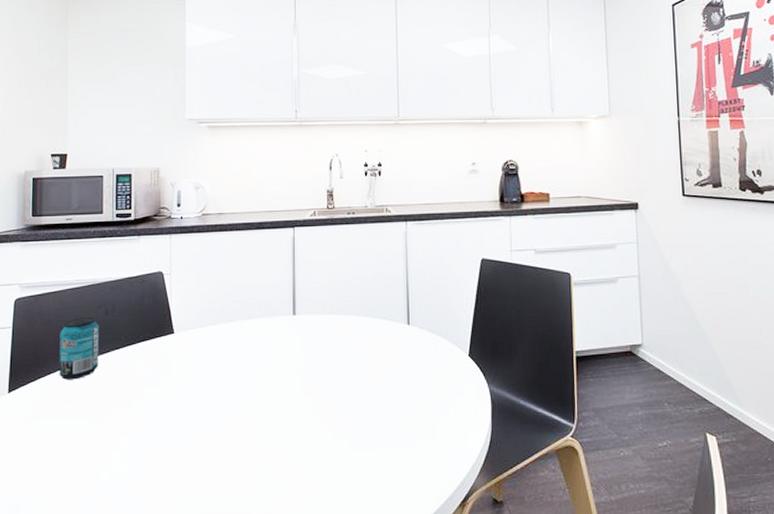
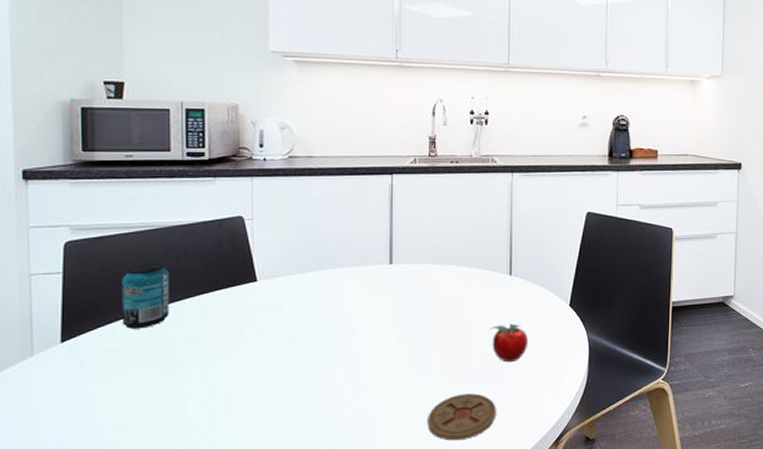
coaster: none [332,448,400,499] -> present [427,393,496,441]
apple: none [390,375,429,416] -> present [490,323,529,363]

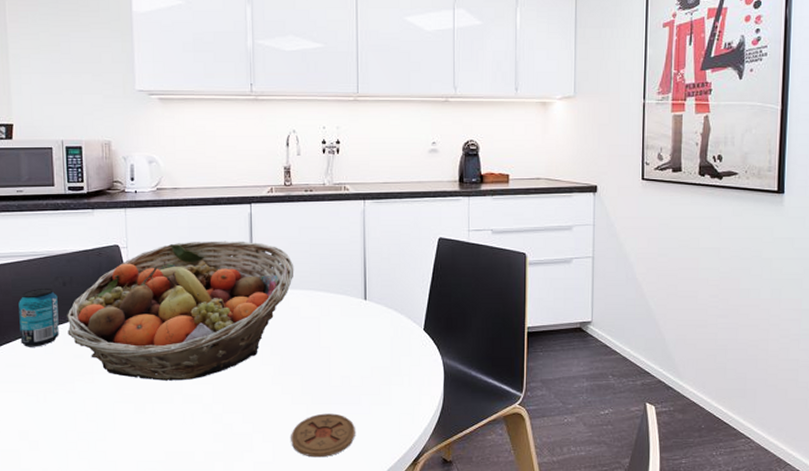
fruit basket: none [178,213,437,363] -> present [66,241,294,381]
apple: present [490,323,529,363] -> none [347,347,385,384]

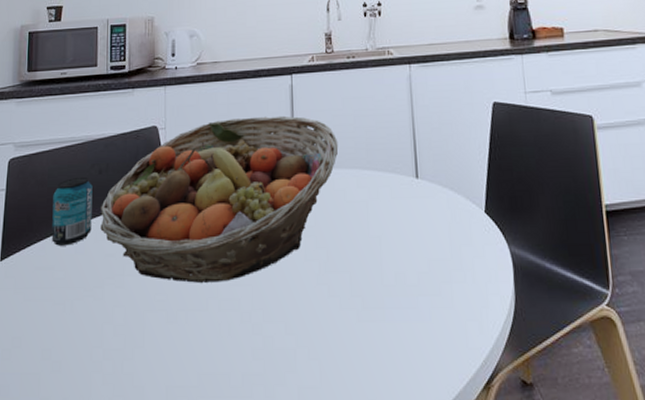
coaster: present [291,413,355,458] -> none [340,321,415,380]

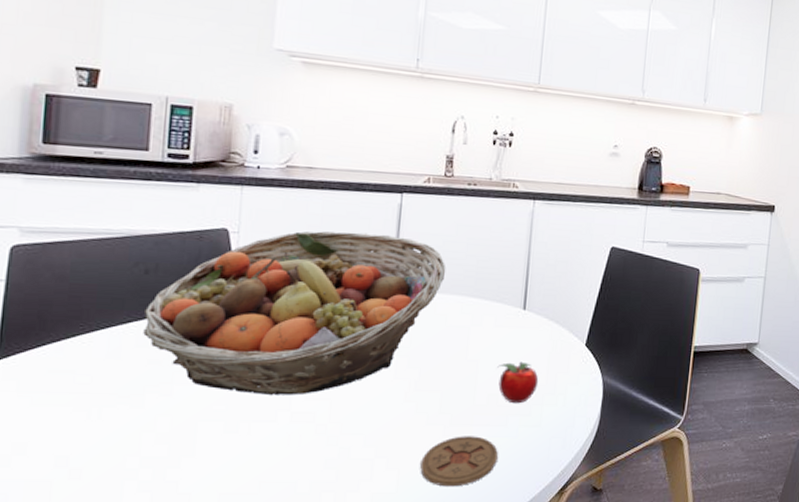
beverage can: present [51,176,93,246] -> none [73,275,135,349]
coaster: none [340,321,415,380] -> present [420,436,498,487]
apple: none [400,235,444,283] -> present [497,361,539,404]

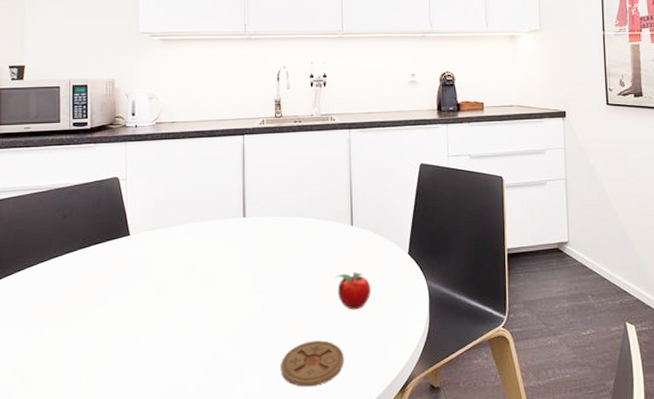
fruit basket: present [143,231,446,395] -> none [65,170,284,311]

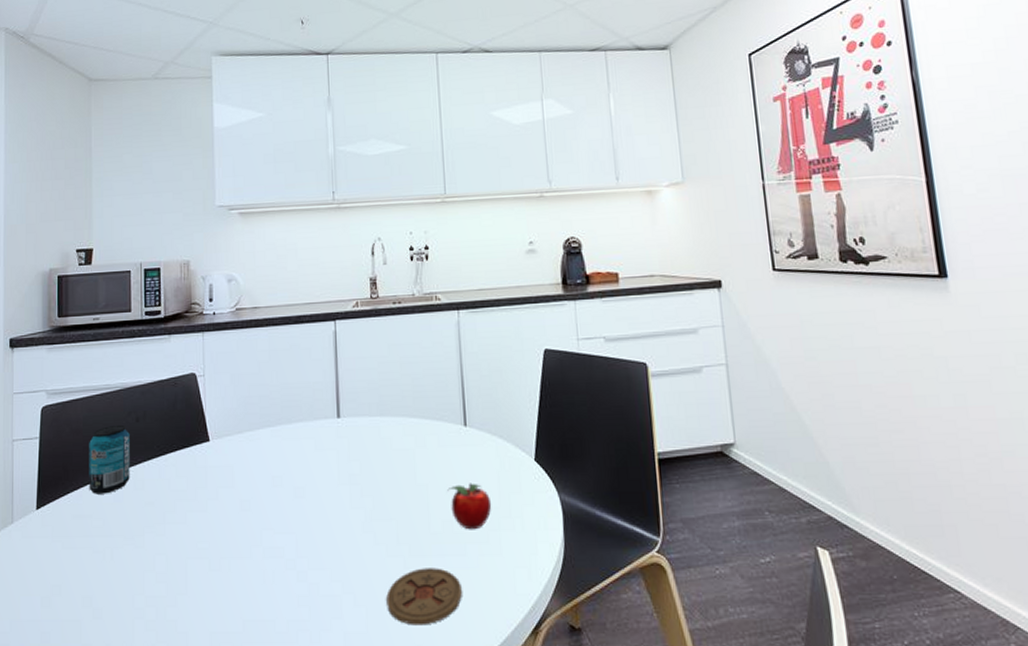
beverage can: none [19,220,58,280] -> present [89,424,130,494]

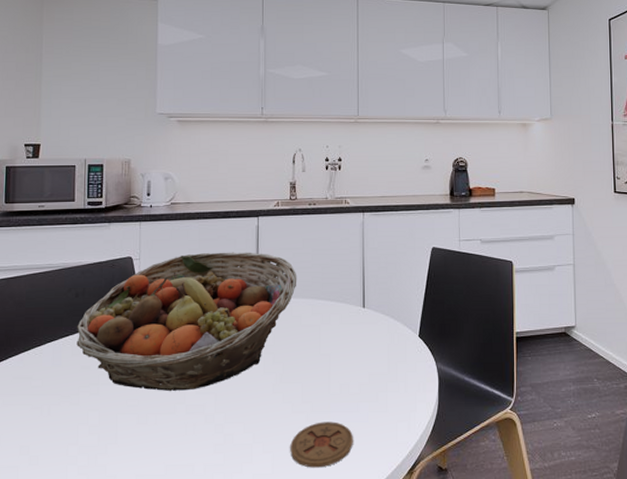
beverage can: present [89,424,130,494] -> none [29,299,69,359]
fruit basket: none [138,362,384,531] -> present [76,252,297,391]
apple: present [447,483,492,530] -> none [346,353,382,392]

